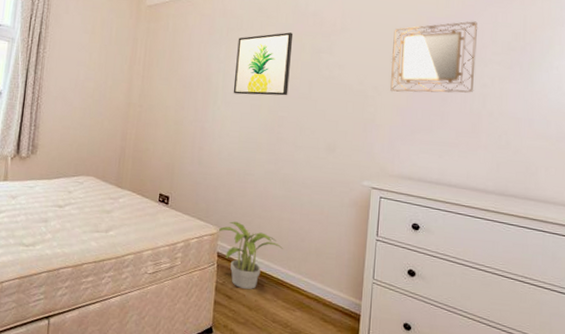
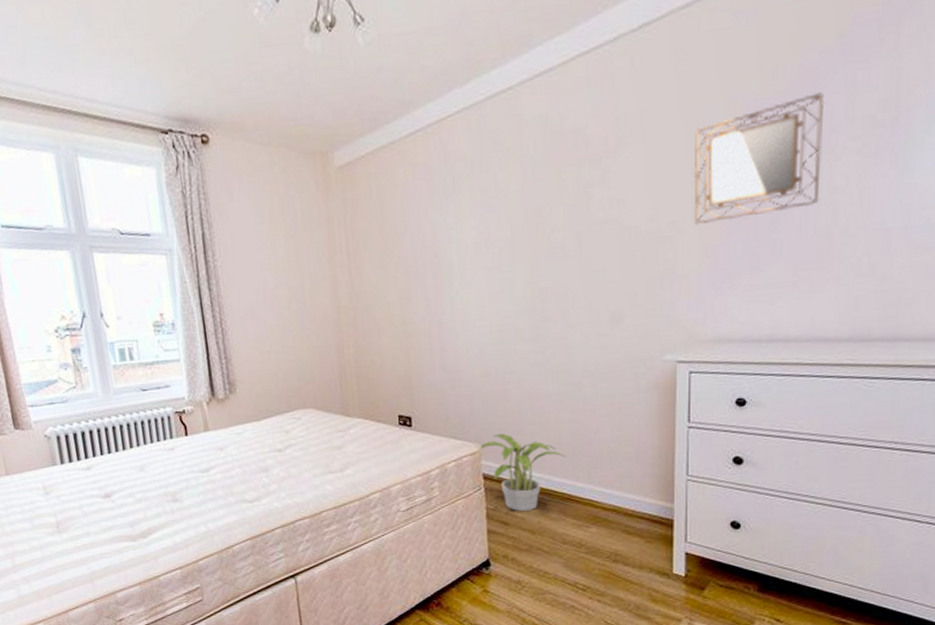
wall art: present [233,32,294,96] -> none [470,166,550,269]

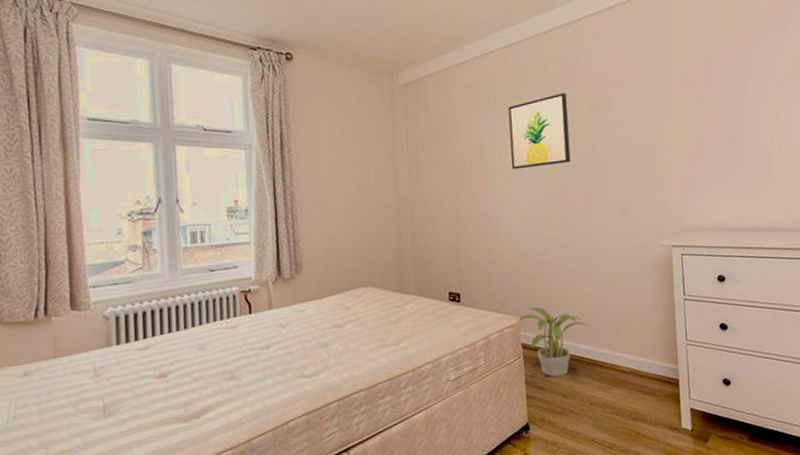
wall art: none [470,166,550,269] -> present [508,93,571,170]
home mirror: present [693,92,825,226] -> none [671,54,760,142]

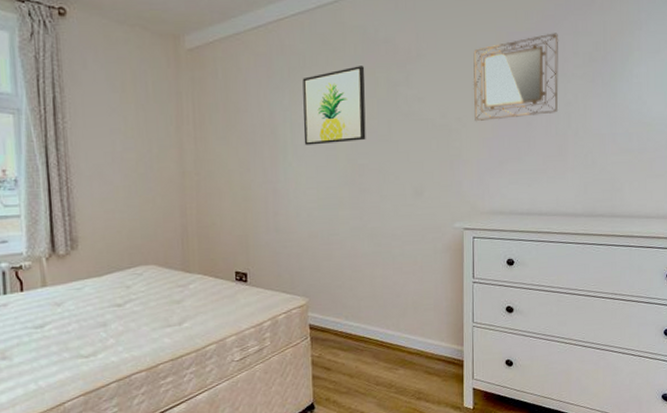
potted plant: present [517,307,590,377] -> none [305,288,379,358]
home mirror: none [671,54,760,142] -> present [473,33,559,122]

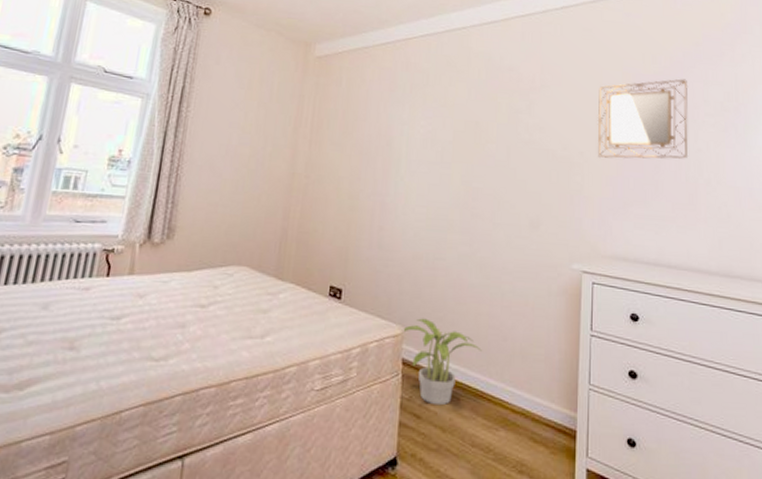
wall art: present [302,66,366,145] -> none [418,89,487,164]
potted plant: none [305,288,379,358] -> present [401,318,482,406]

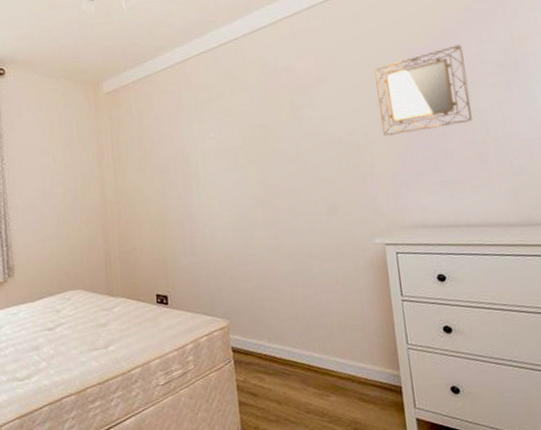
potted plant: present [401,318,482,406] -> none [226,309,302,383]

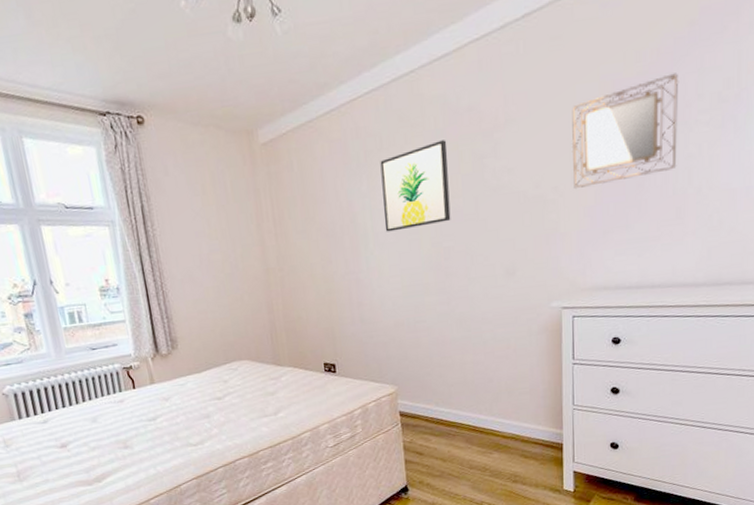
wall art: none [209,93,275,171] -> present [380,140,451,232]

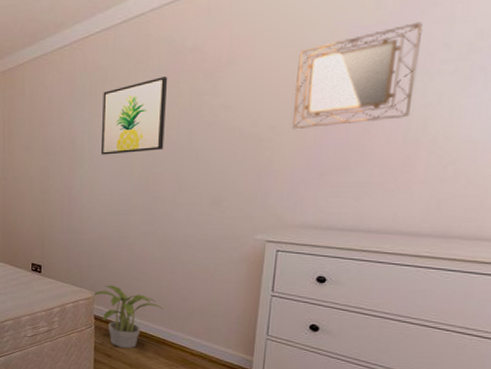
potted plant: none [394,375,470,443] -> present [92,285,163,349]

